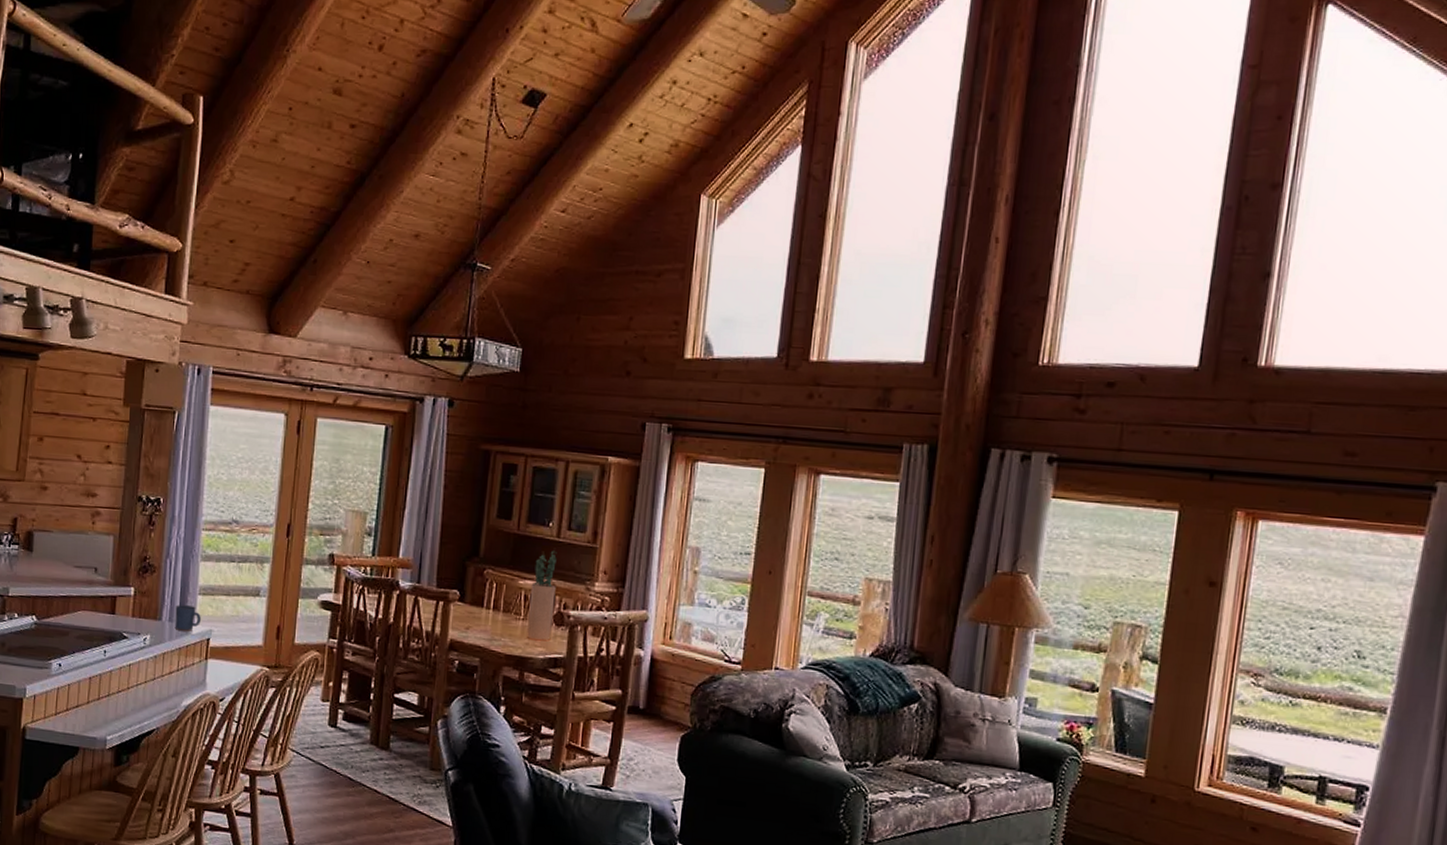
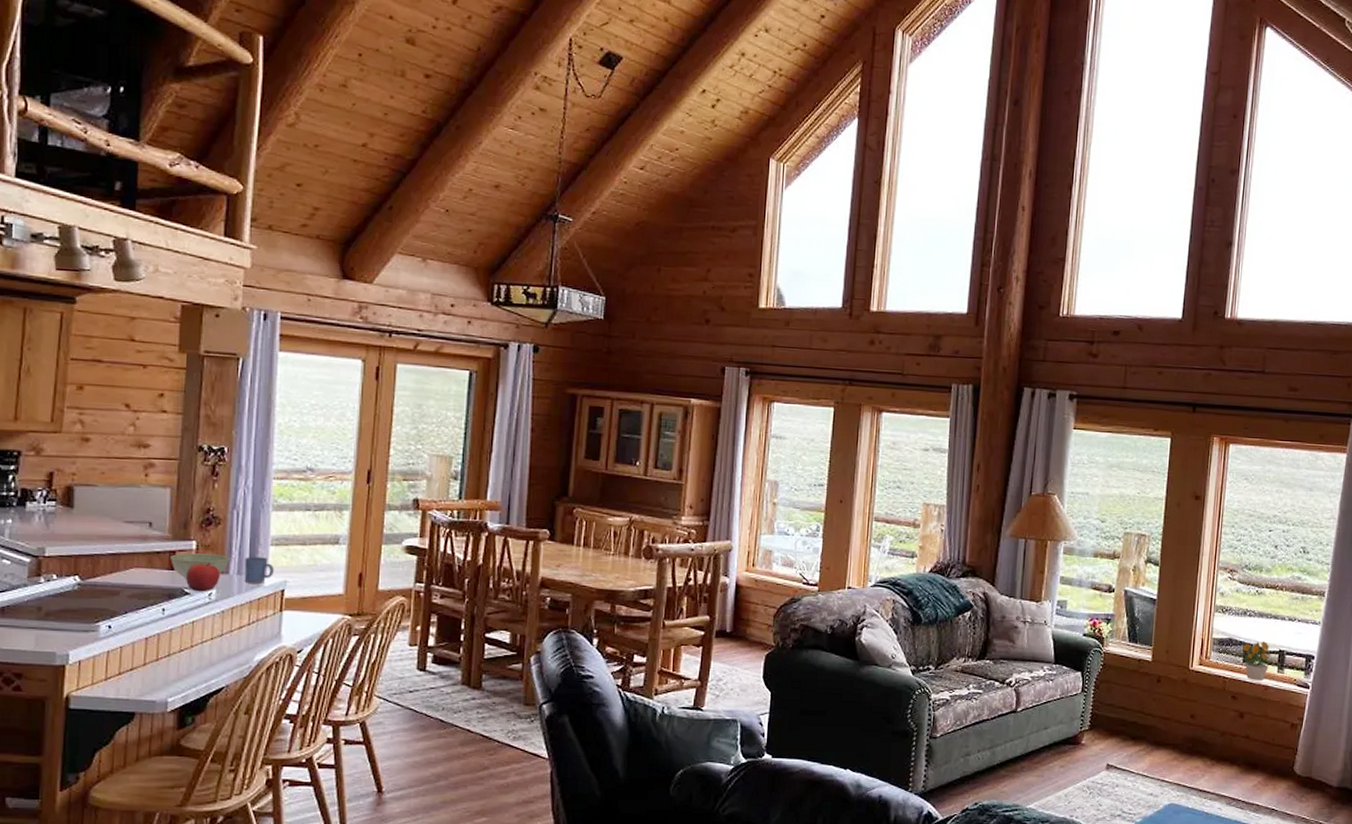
bowl: none [112,598,163,624] -> present [170,553,230,579]
fruit: none [125,608,154,637] -> present [186,562,221,592]
vase: present [526,548,557,641] -> none [616,485,645,574]
flowerpot: none [1267,763,1307,812] -> present [1242,641,1271,681]

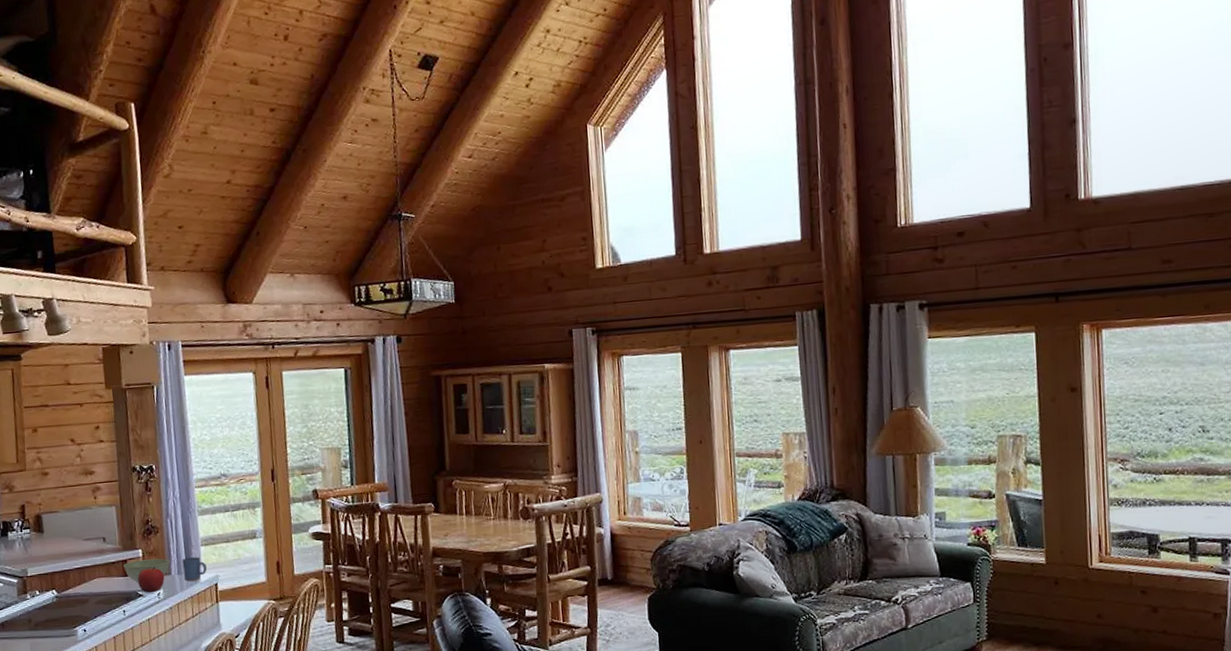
flowerpot: present [1242,641,1271,681] -> none [1146,530,1180,572]

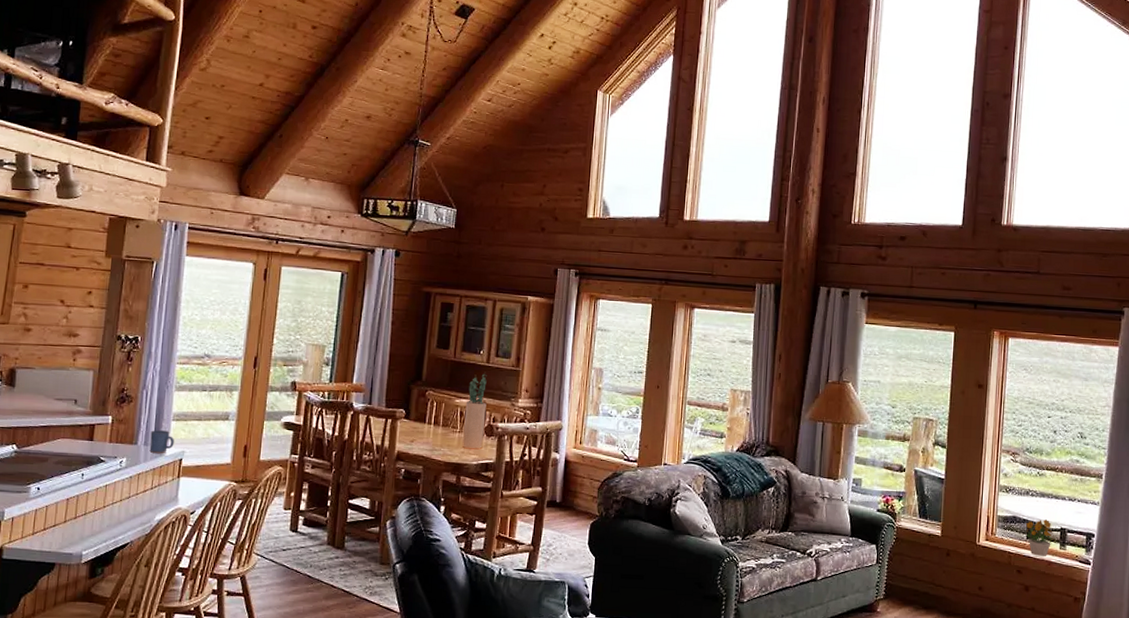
bowl: present [123,558,170,583] -> none [90,426,139,449]
fruit: present [137,566,165,593] -> none [102,434,131,460]
vase: none [495,451,521,536] -> present [462,371,487,450]
flowerpot: none [1146,530,1180,572] -> present [1026,519,1053,556]

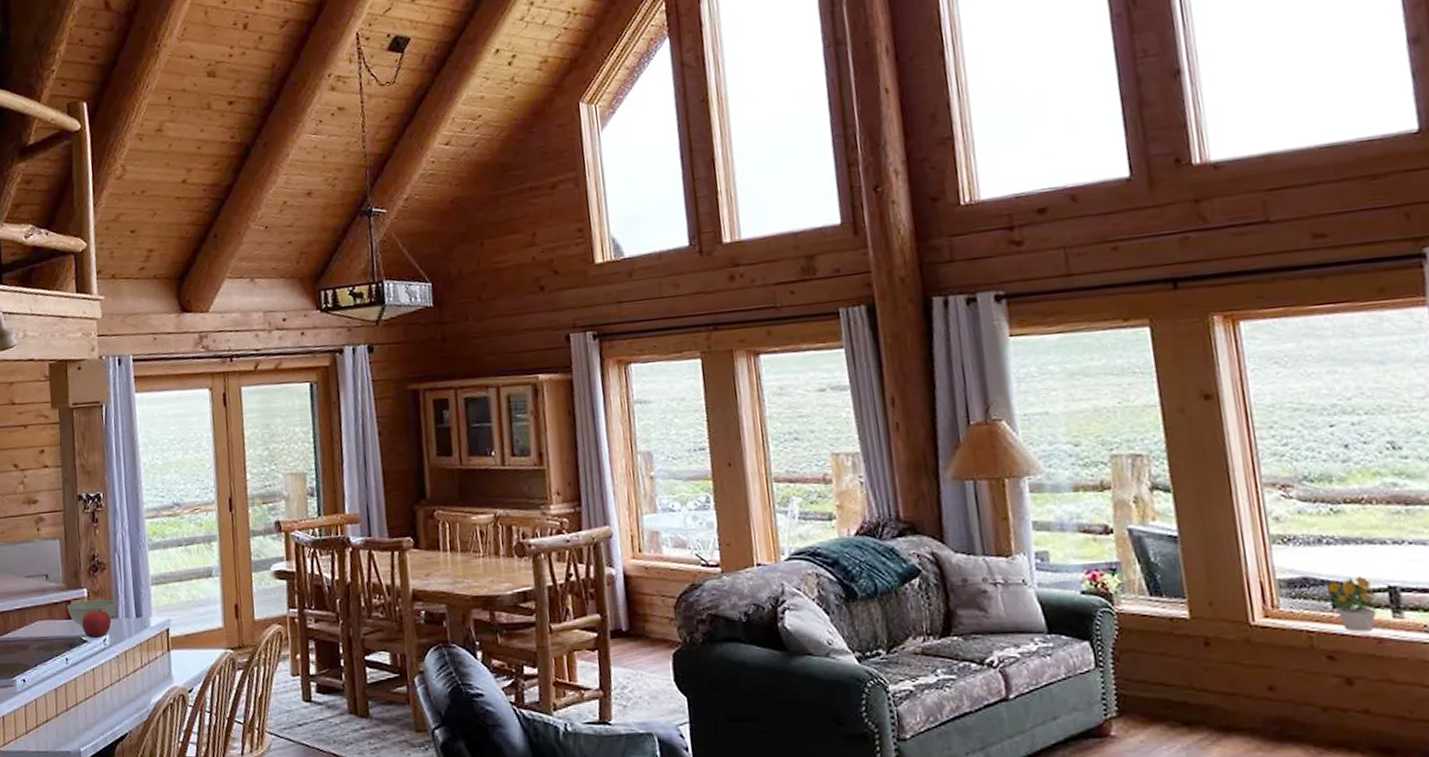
bowl: none [90,426,139,449] -> present [67,599,118,627]
fruit: none [102,434,131,460] -> present [82,608,112,639]
mug: present [149,430,174,454] -> none [130,598,158,626]
vase: present [462,371,487,450] -> none [484,477,515,577]

